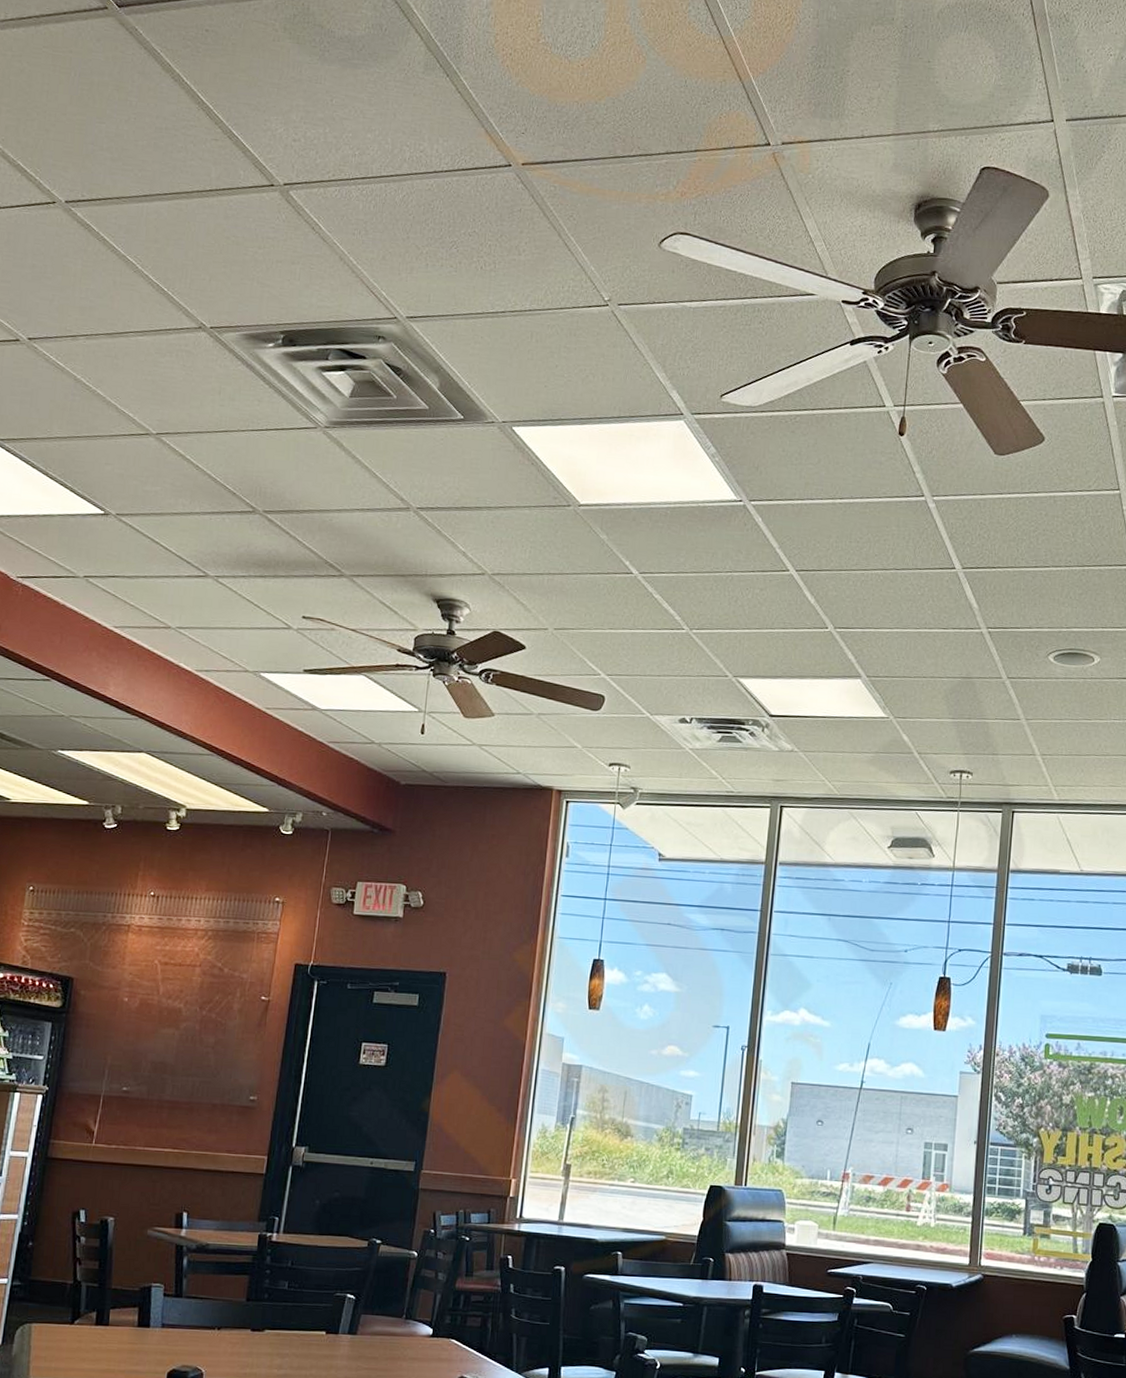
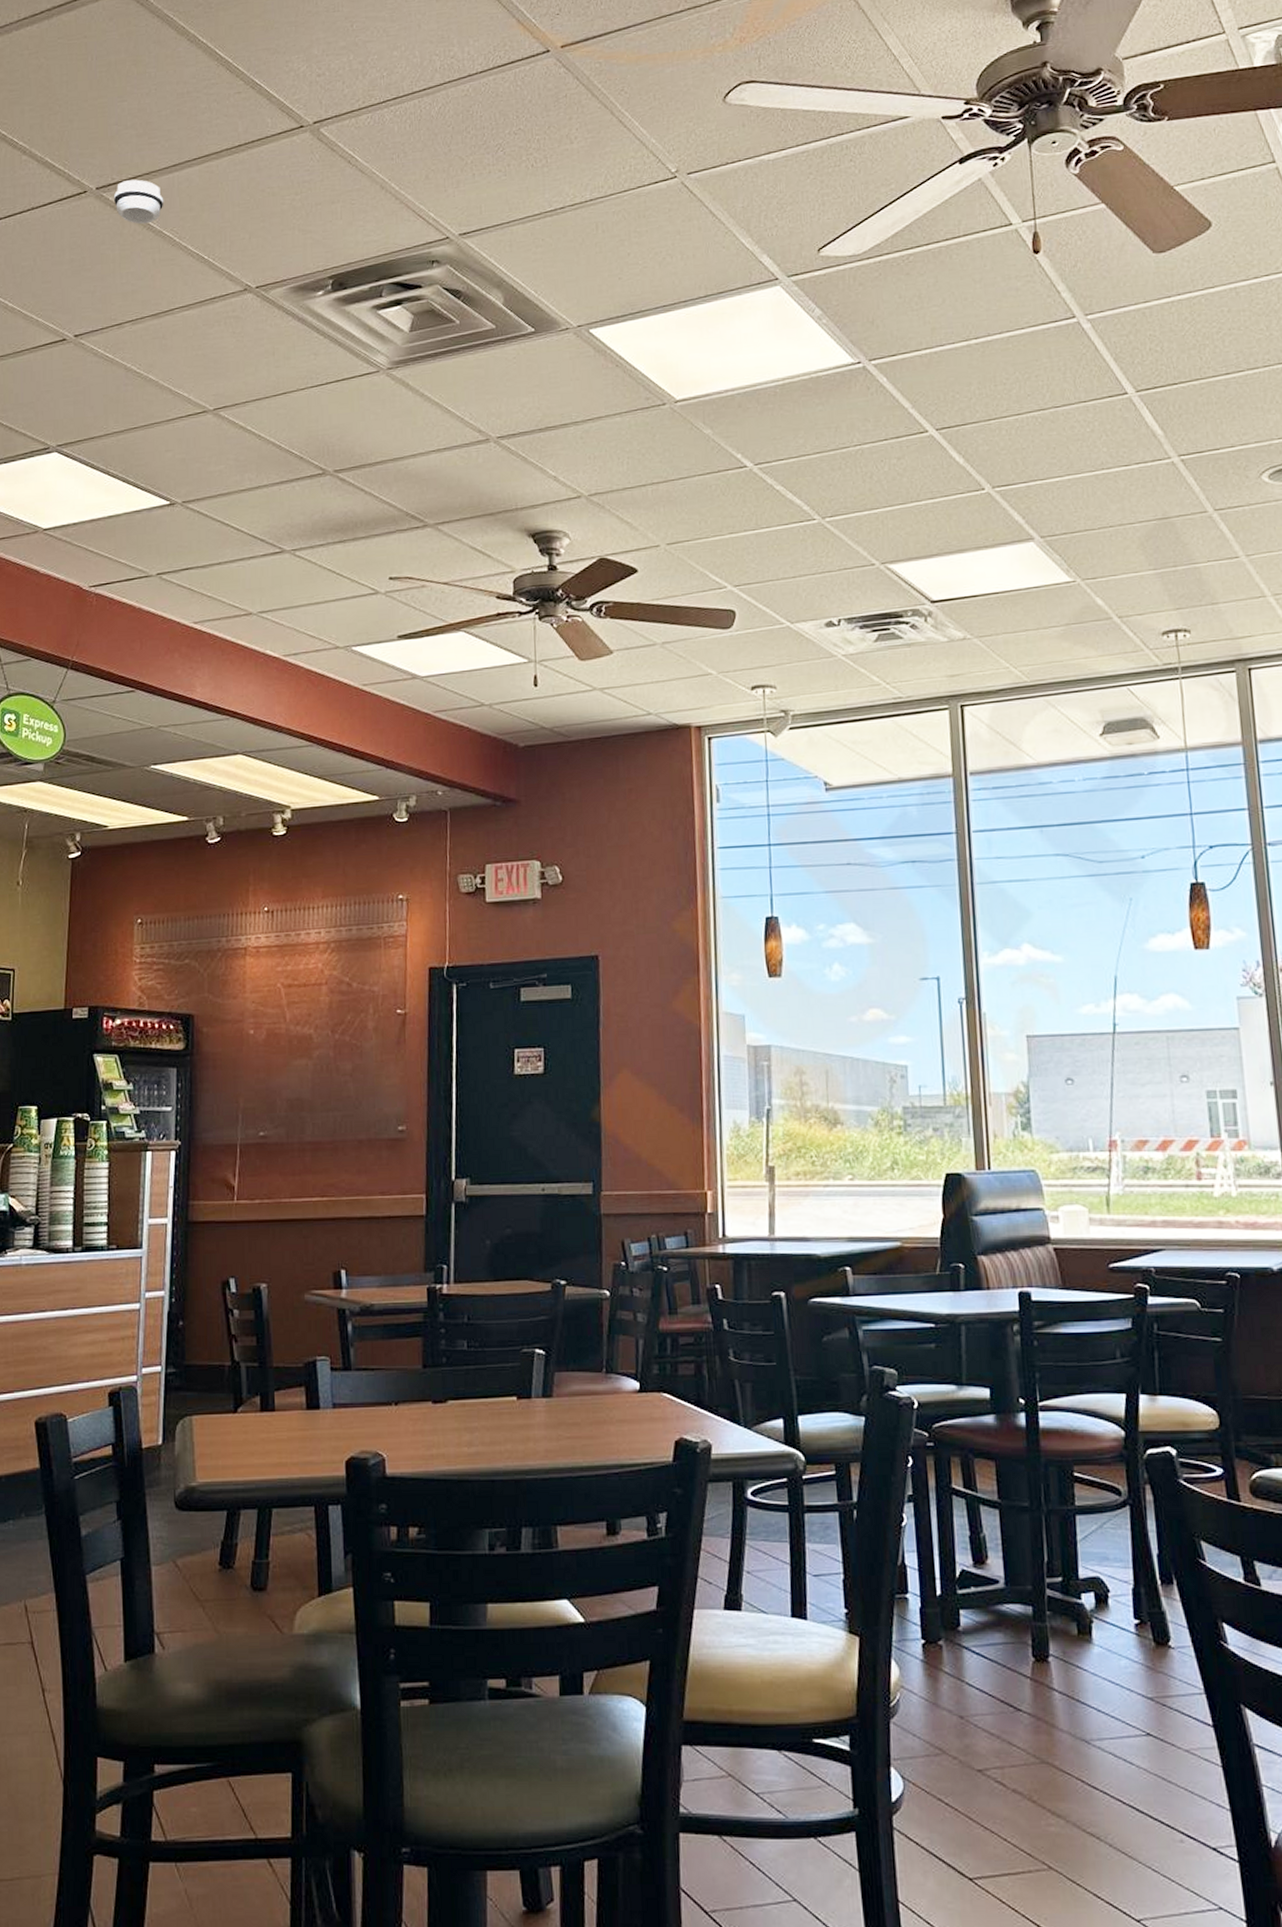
smoke detector: none [81,200,131,246] -> present [113,179,164,225]

